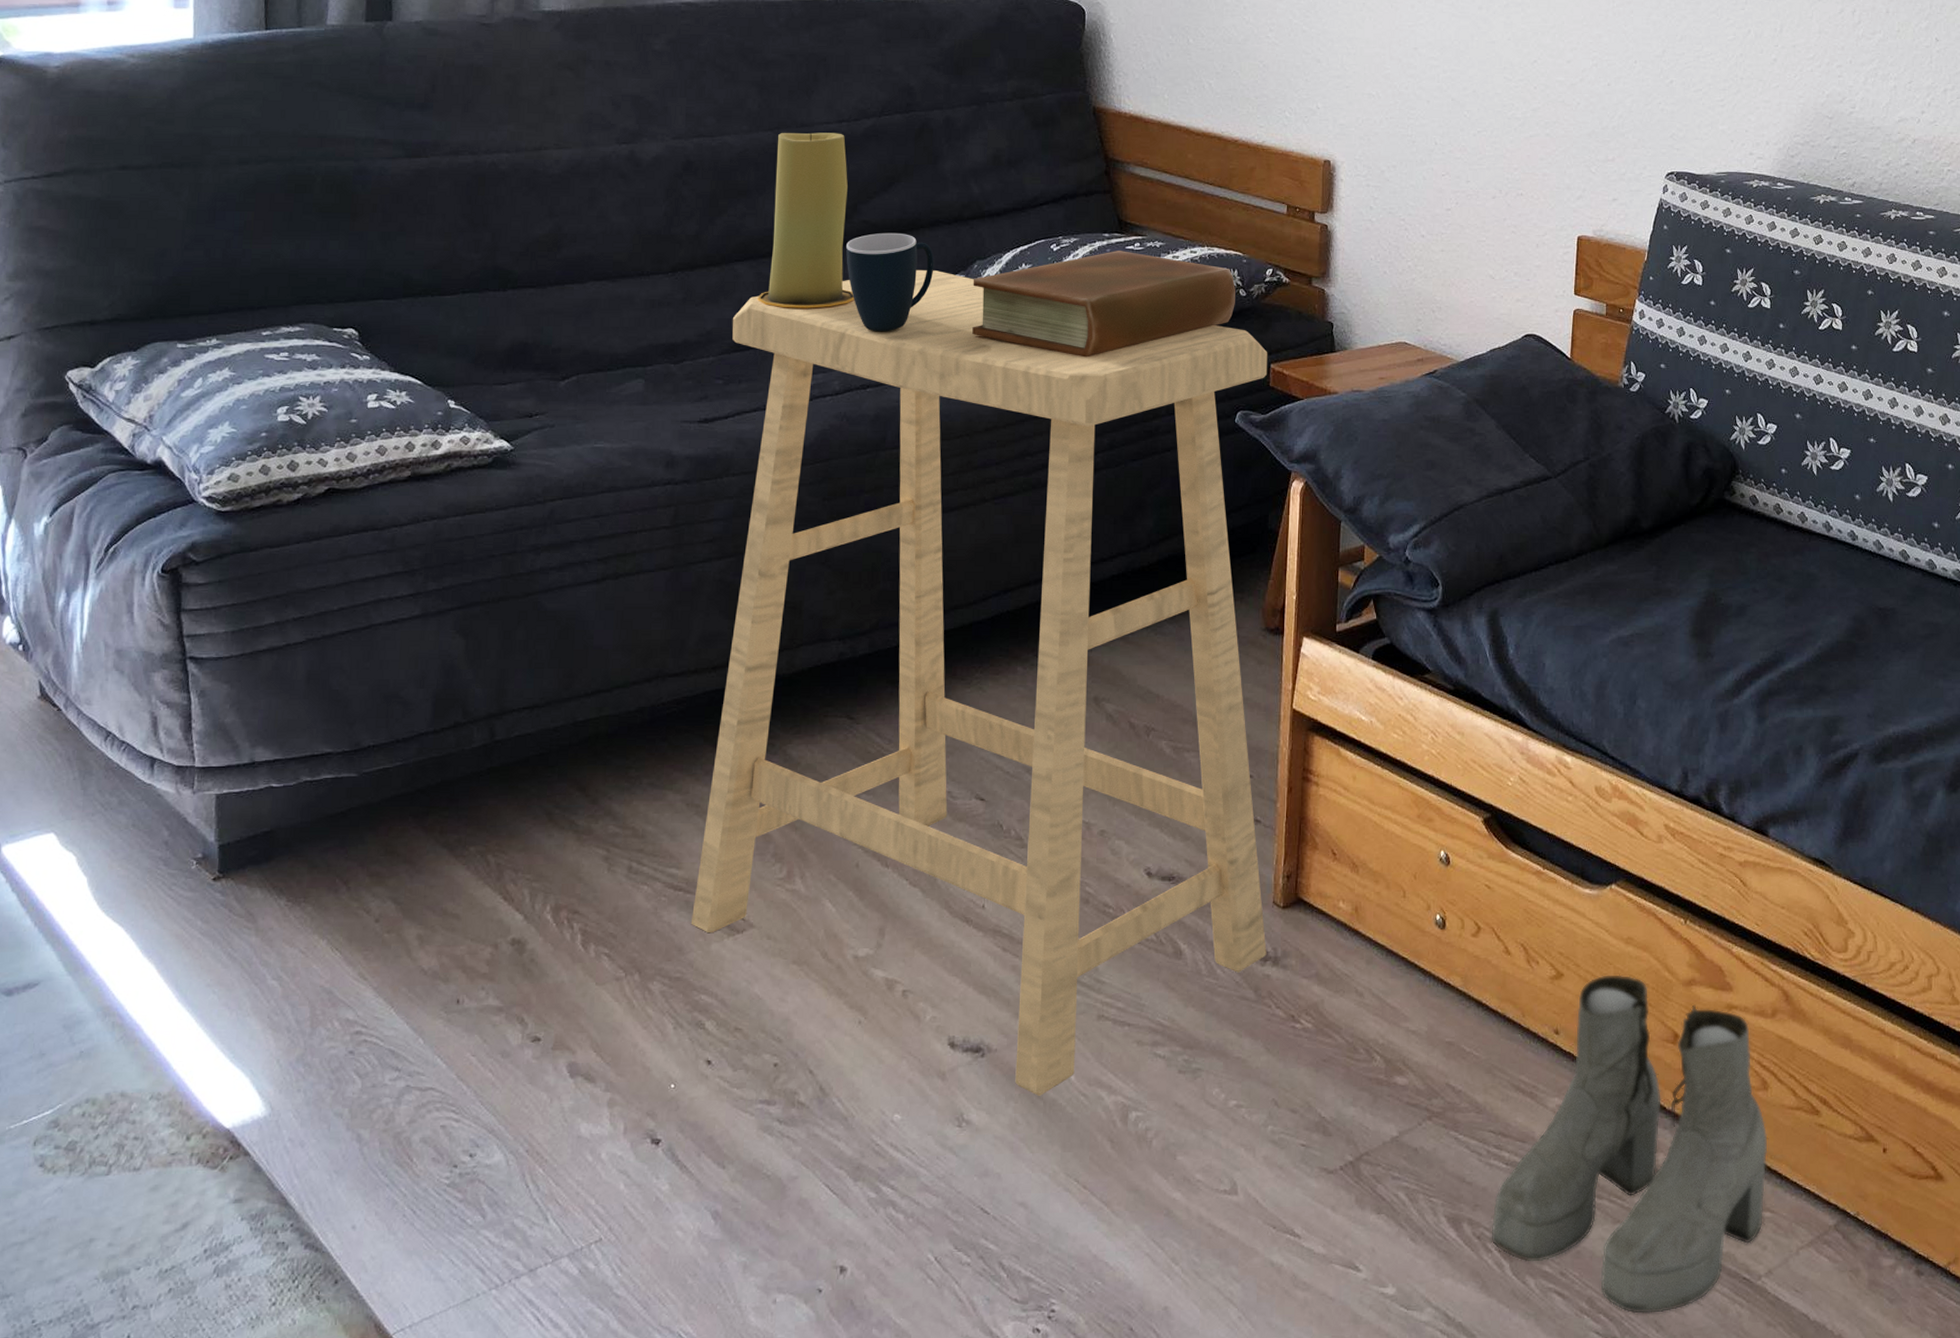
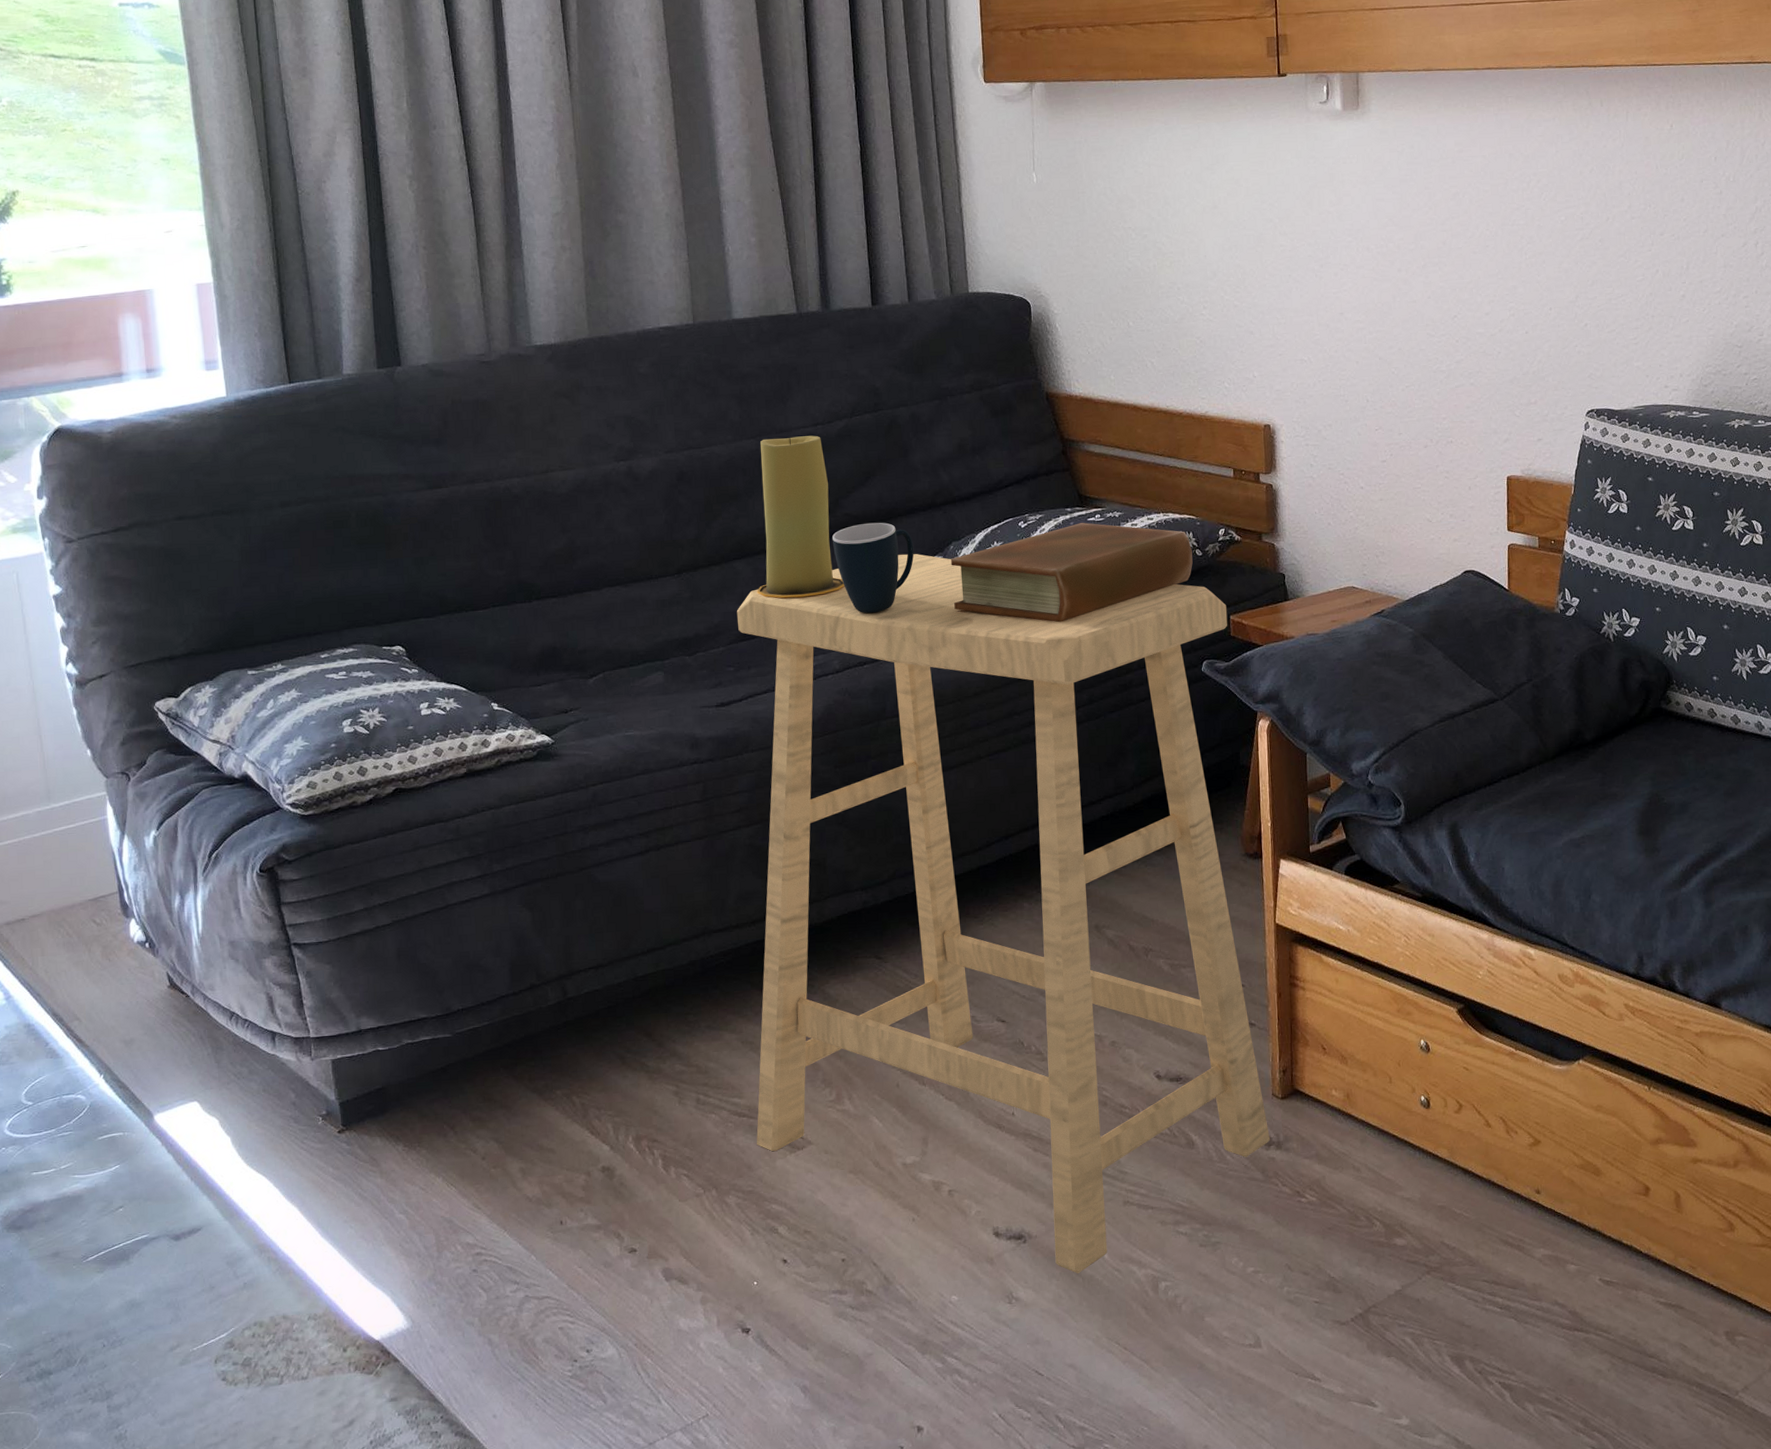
boots: present [1491,974,1768,1314] -> none [1491,1138,1738,1430]

